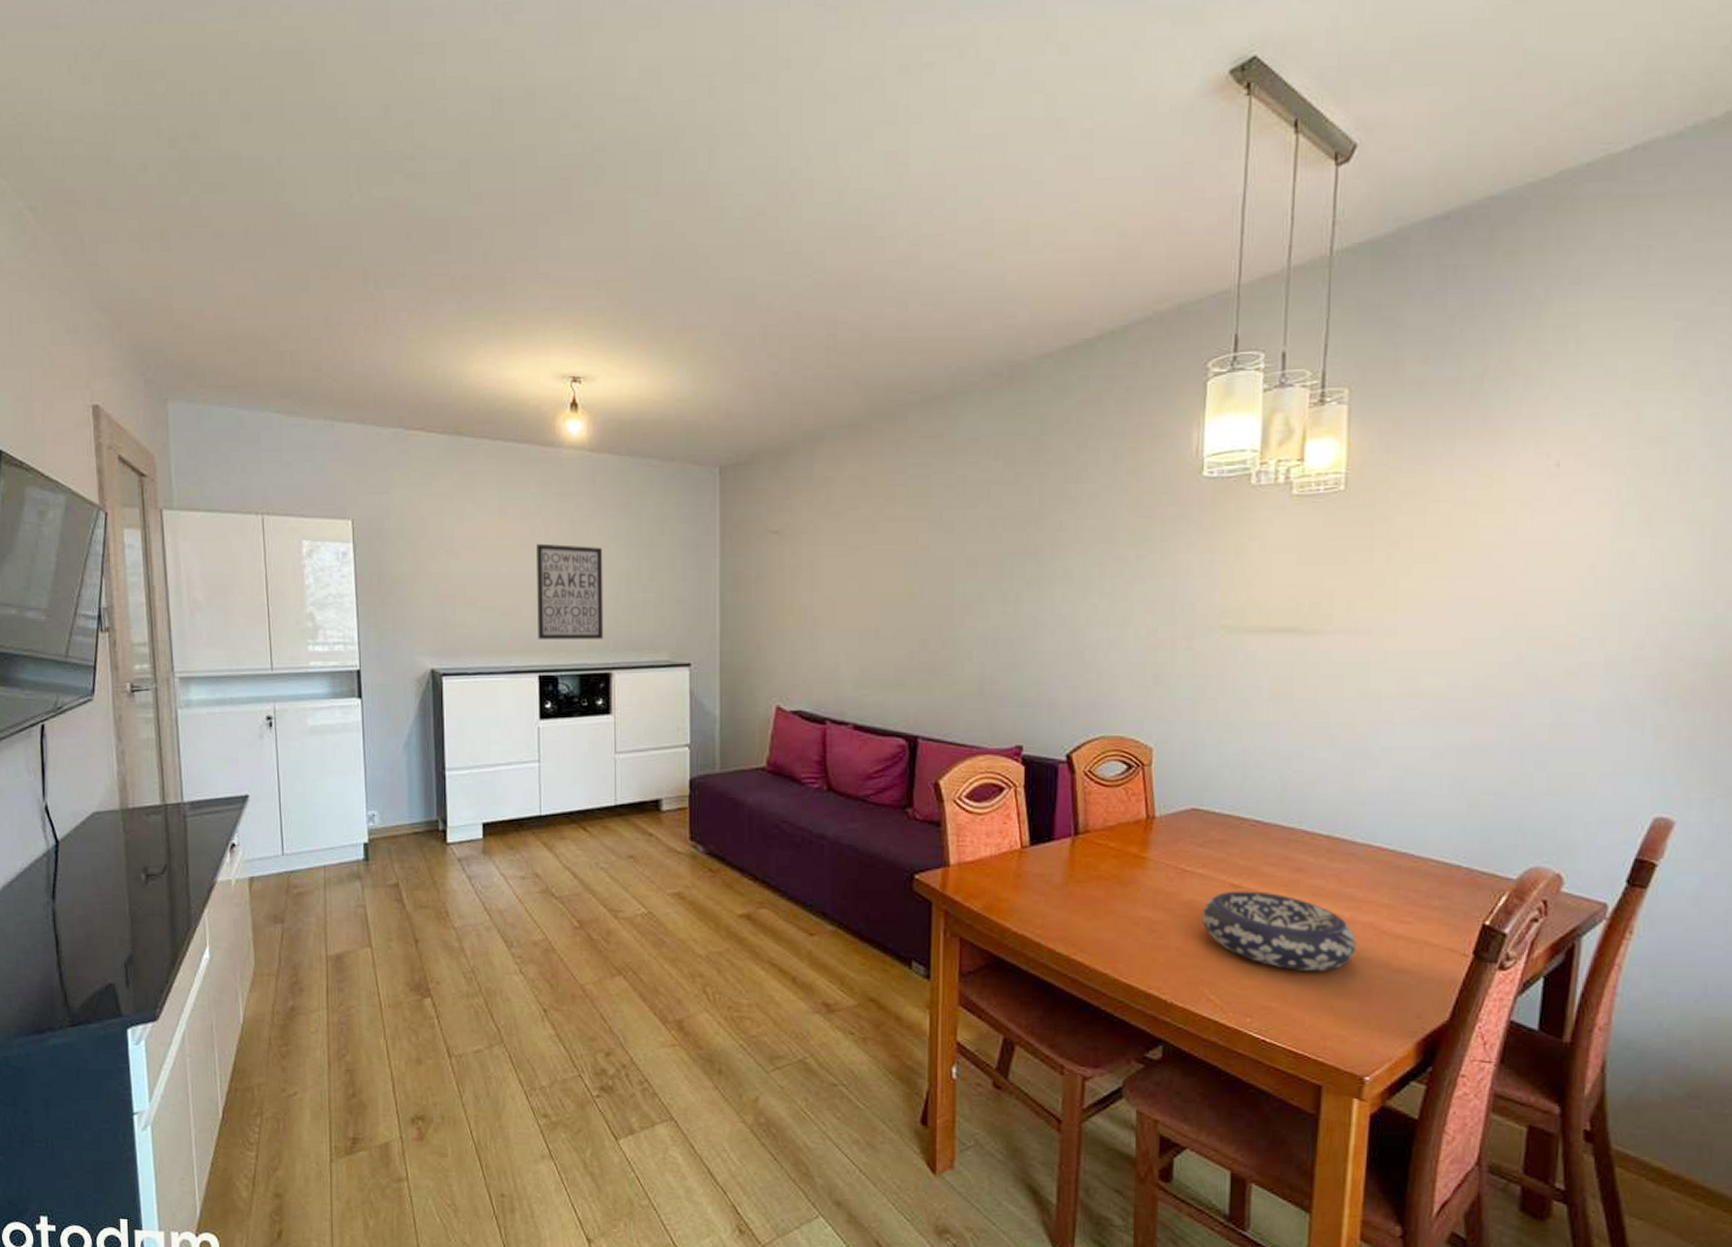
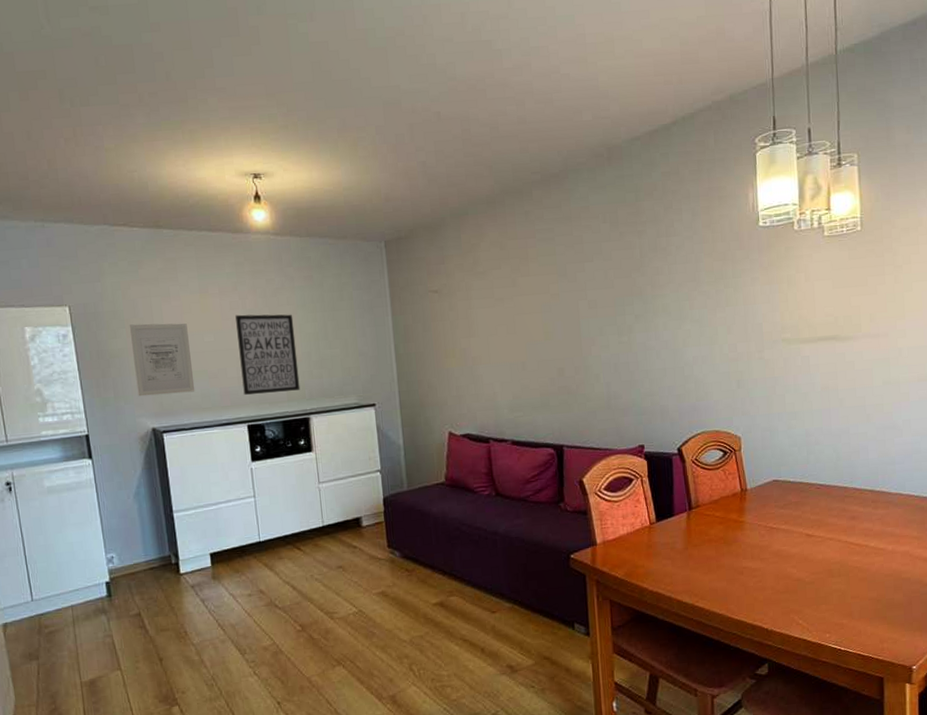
wall art: none [416,546,483,631] -> present [129,323,195,397]
decorative bowl: present [1202,891,1356,971] -> none [788,537,898,594]

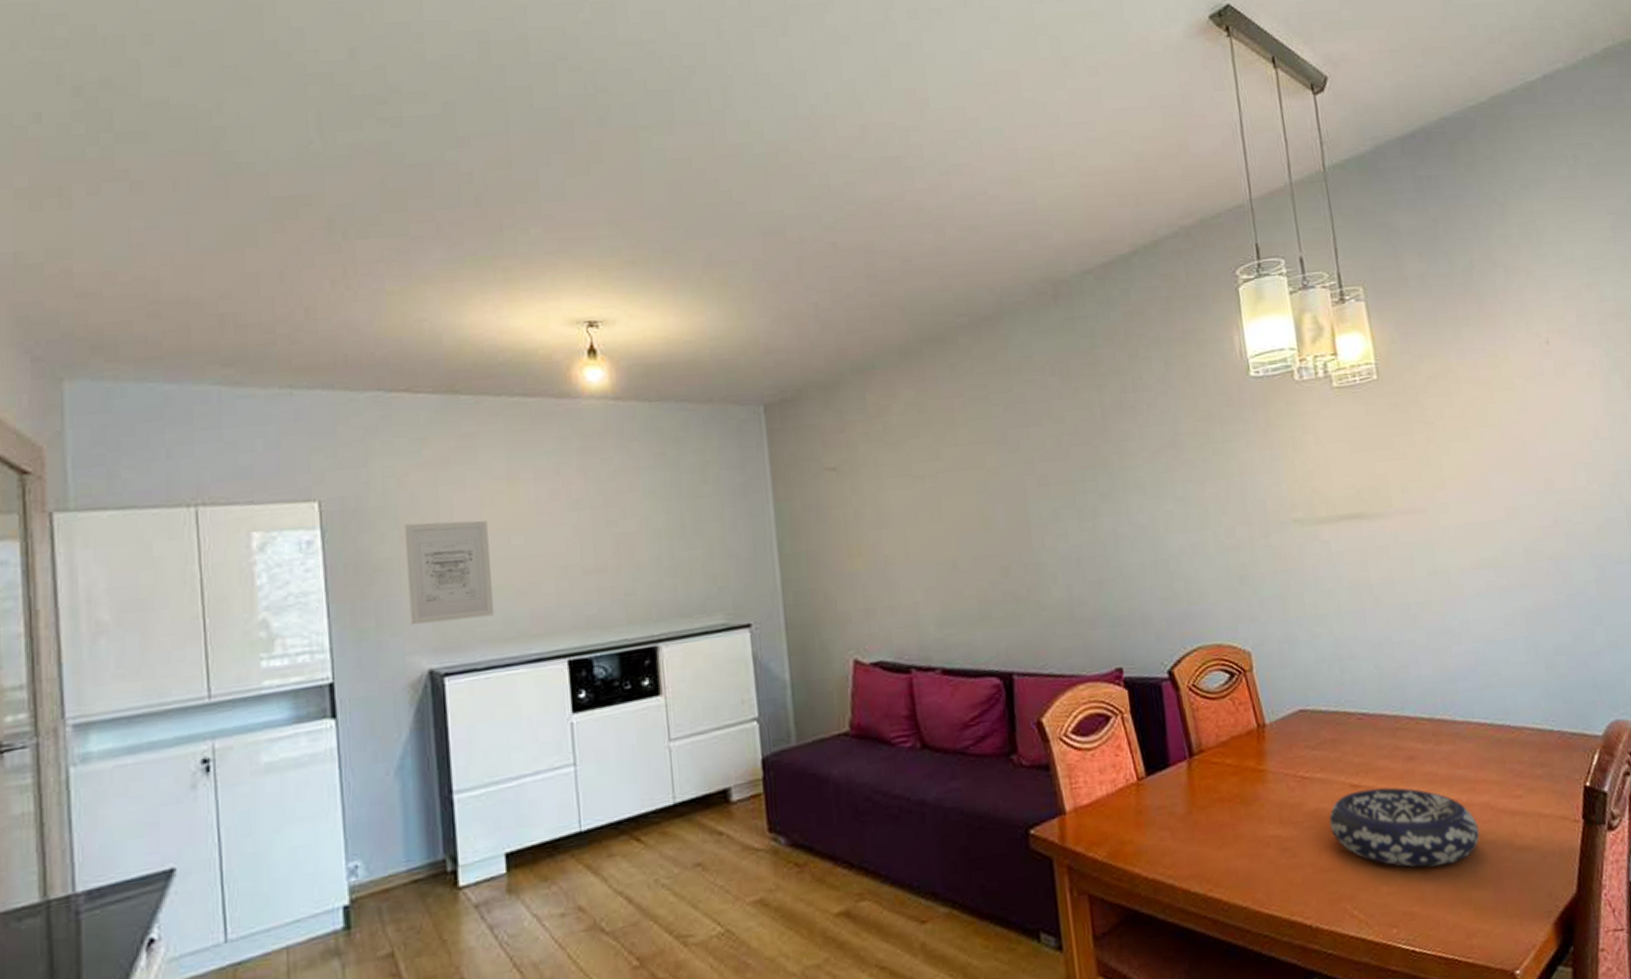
wall art: present [235,314,301,395] -> none [556,504,646,618]
decorative bowl: none [788,537,898,594] -> present [1329,787,1480,868]

